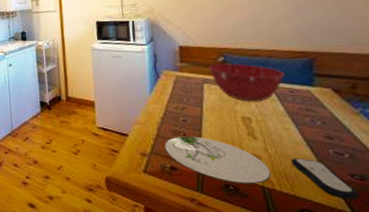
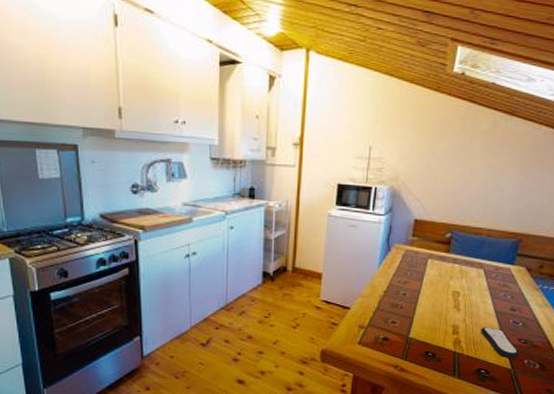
plate: present [164,136,272,184] -> none [382,309,464,350]
mixing bowl: present [207,63,285,102] -> none [435,240,496,278]

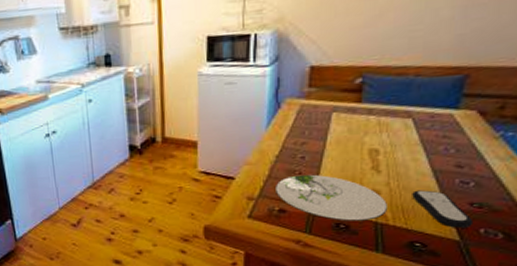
plate: none [382,309,464,350] -> present [276,174,389,221]

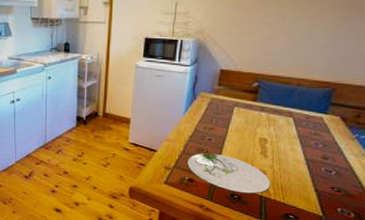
remote control: present [412,190,474,228] -> none [289,173,334,206]

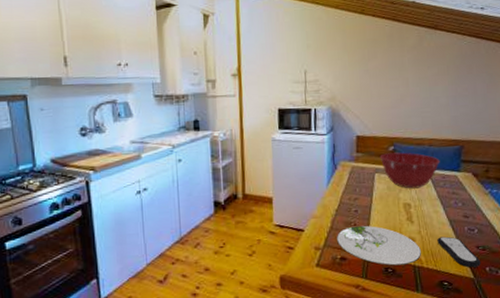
mixing bowl: none [242,89,307,126] -> present [379,152,440,189]
remote control: none [289,173,334,206] -> present [437,236,481,268]

